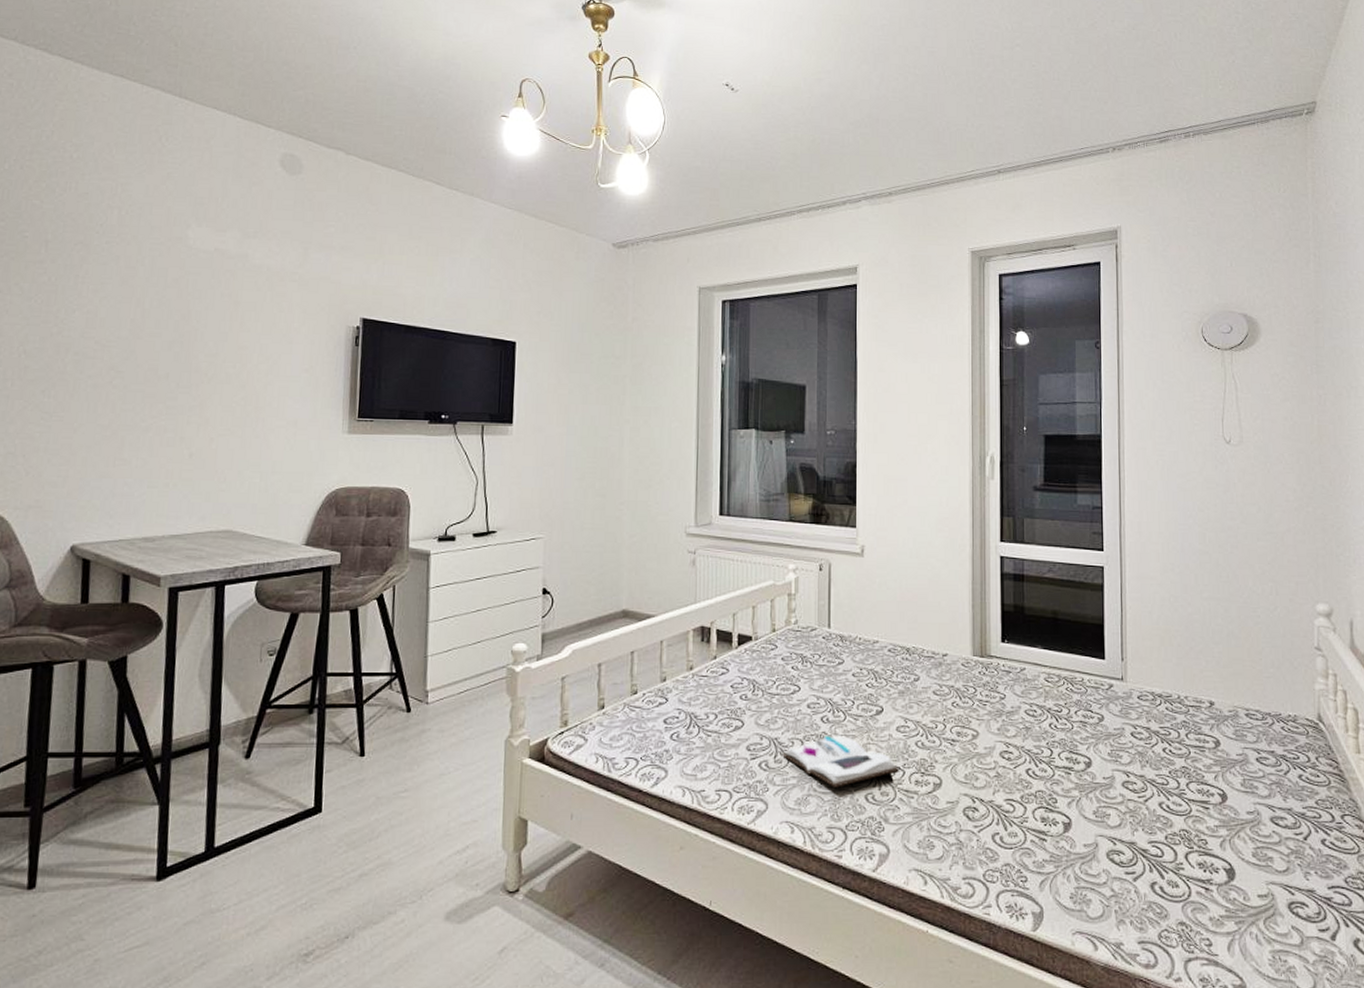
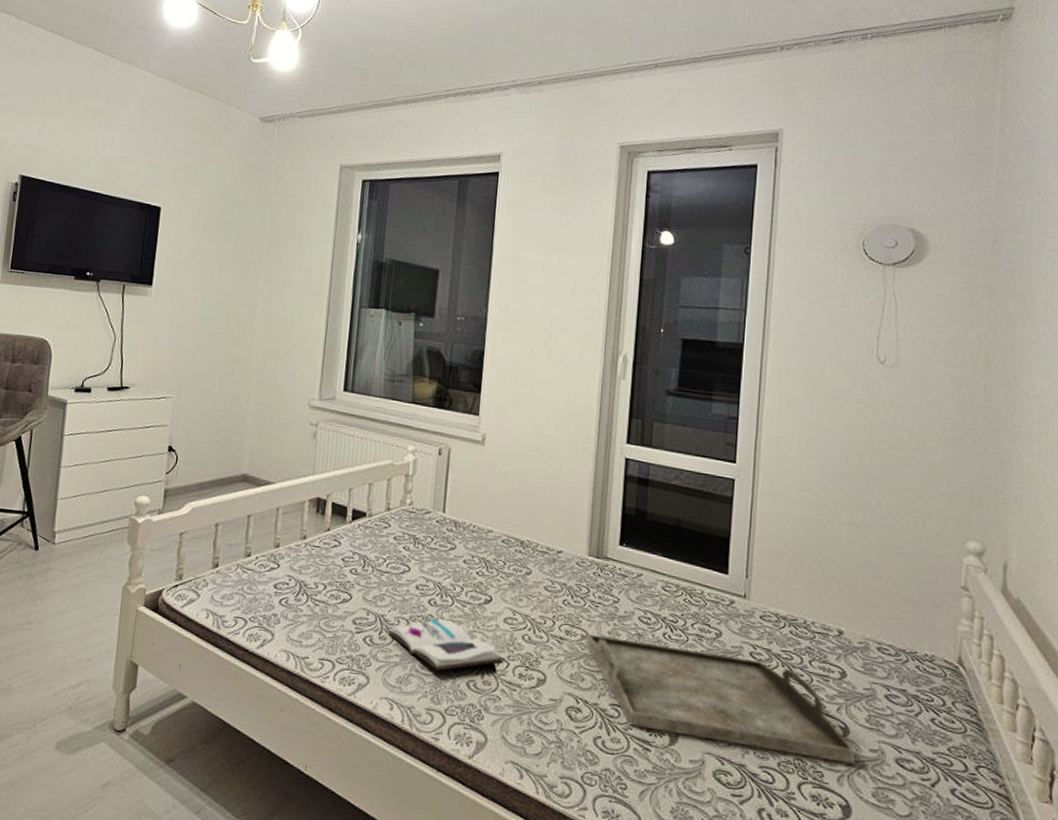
serving tray: none [976,733,1234,828] -> present [585,633,855,764]

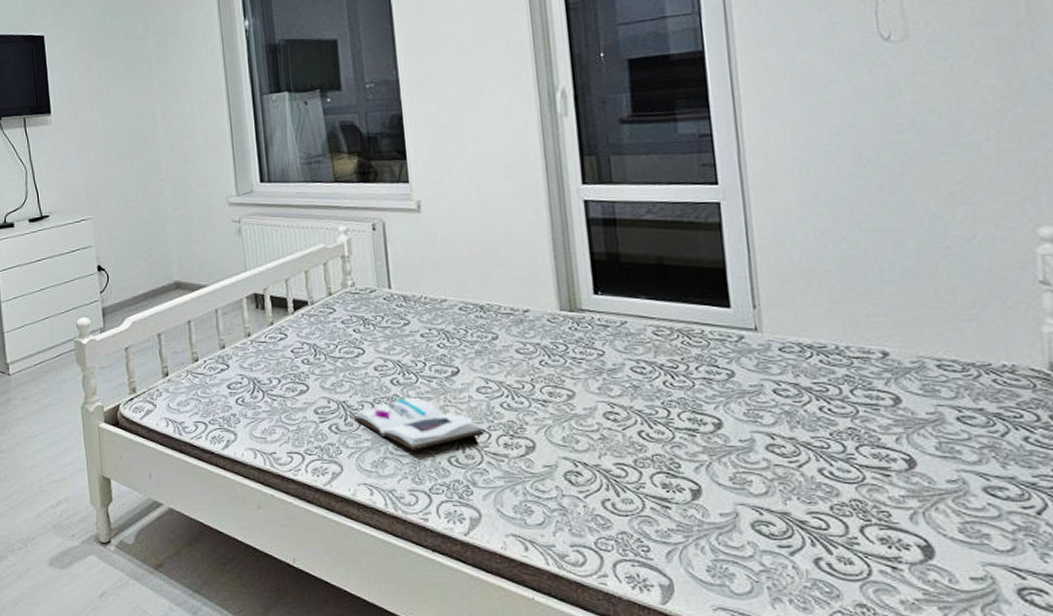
serving tray: present [585,633,855,764] -> none [572,392,929,499]

